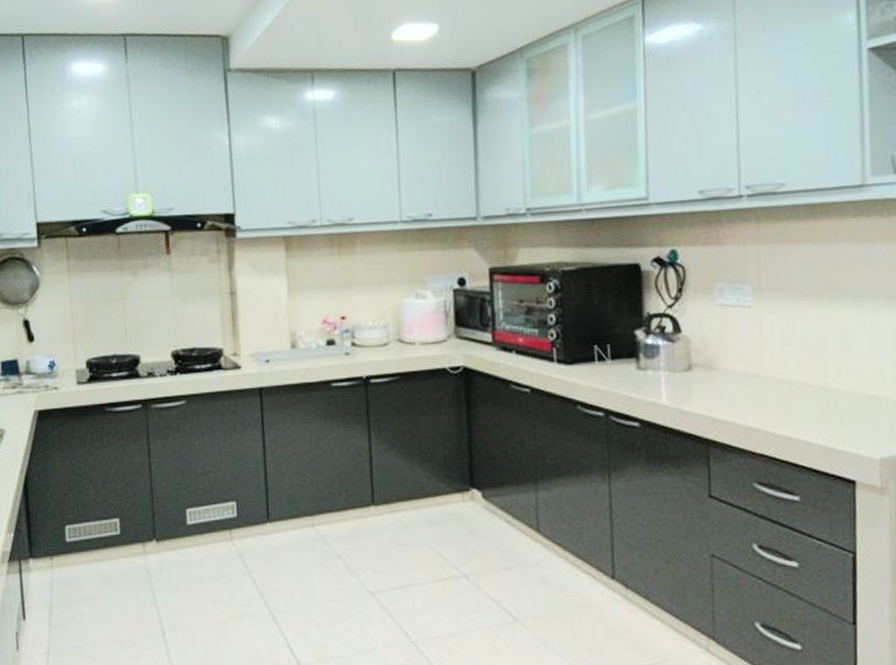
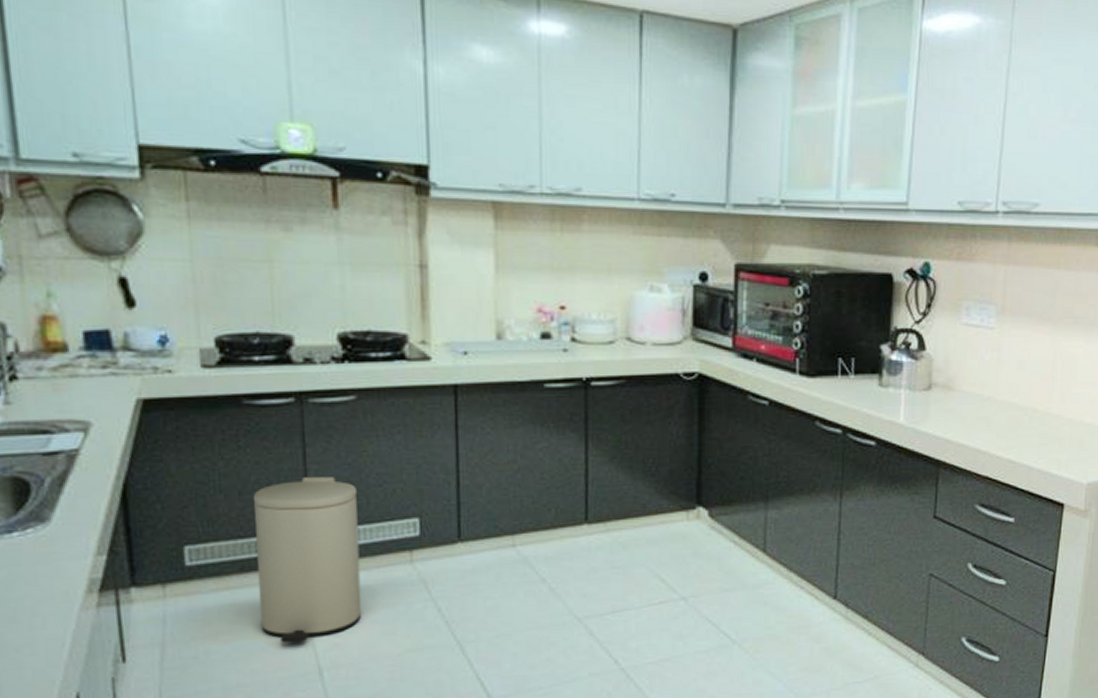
pedal bin: none [112,467,194,608] -> present [252,476,362,644]

